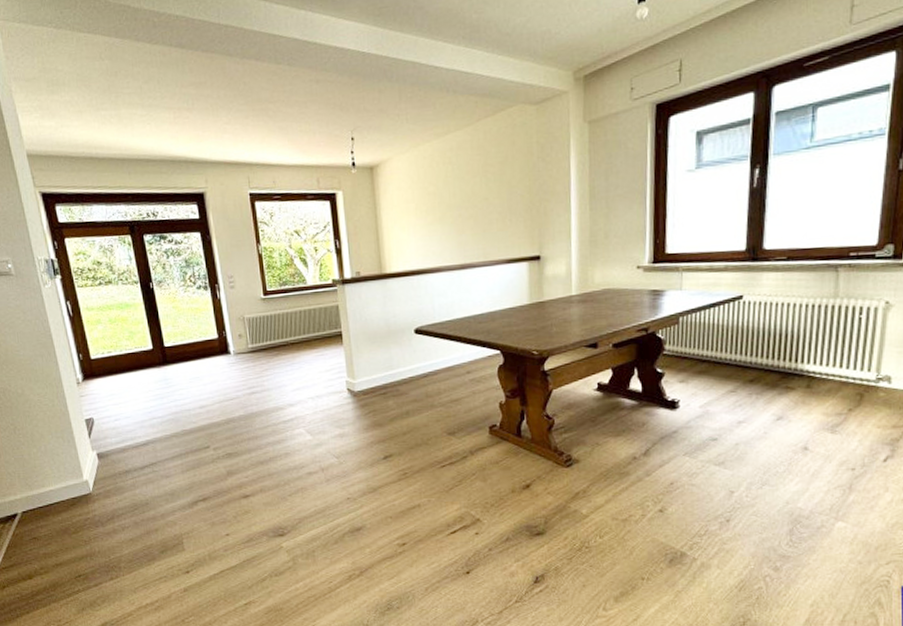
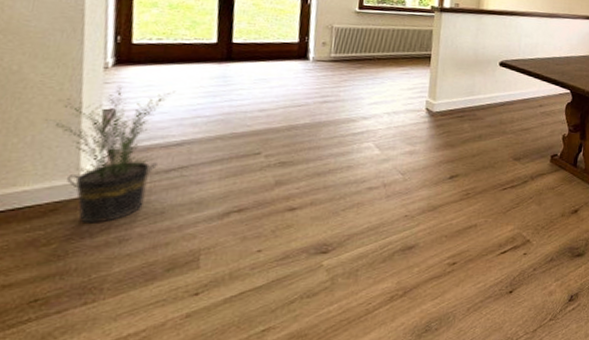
potted plant: none [50,396,134,516] -> present [45,84,175,225]

